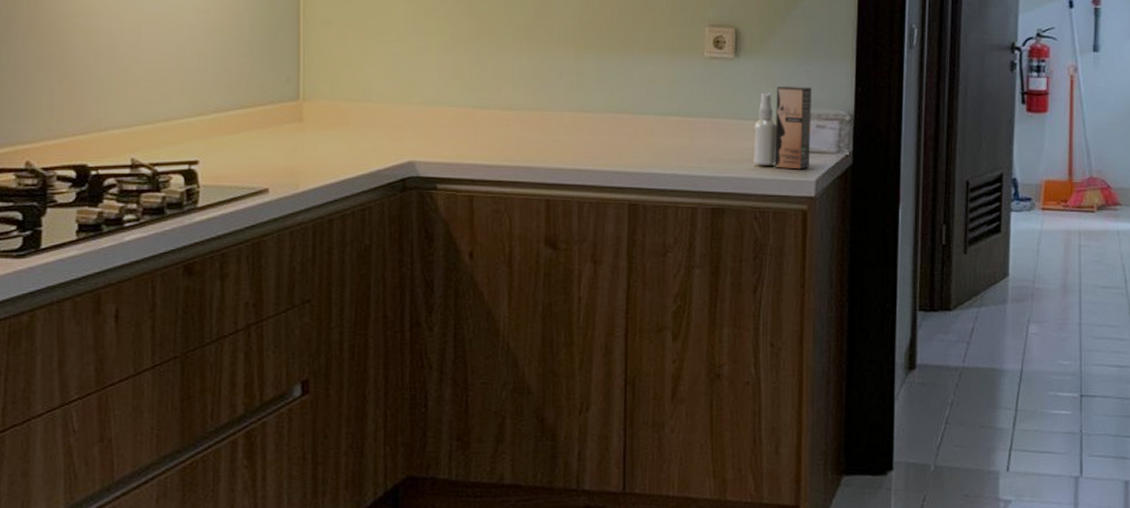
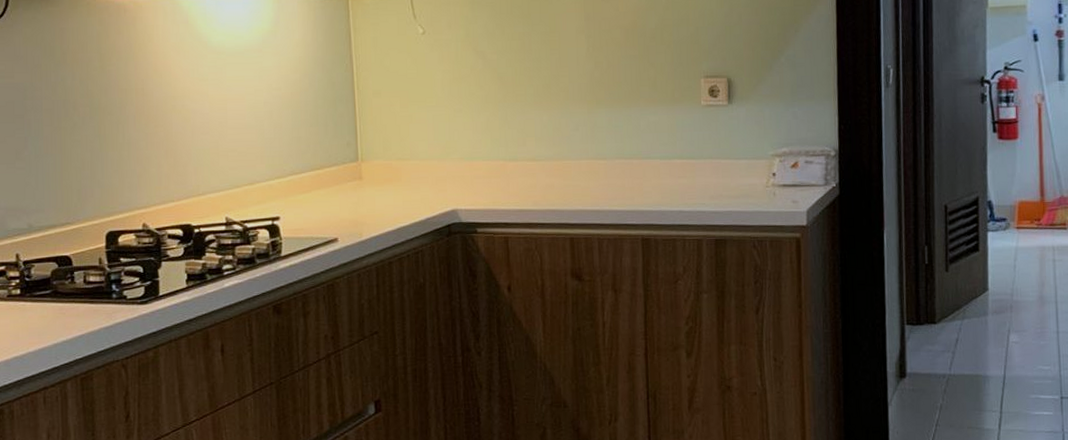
spray bottle: present [753,85,811,170] -> none [749,127,801,202]

